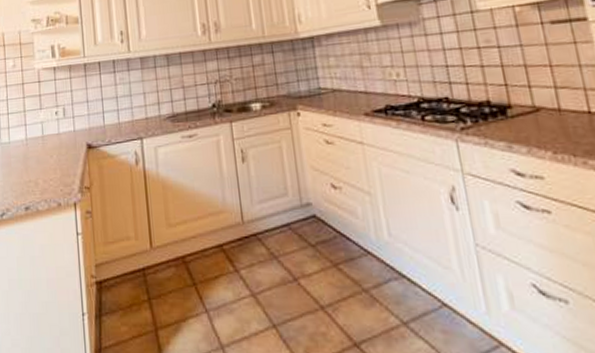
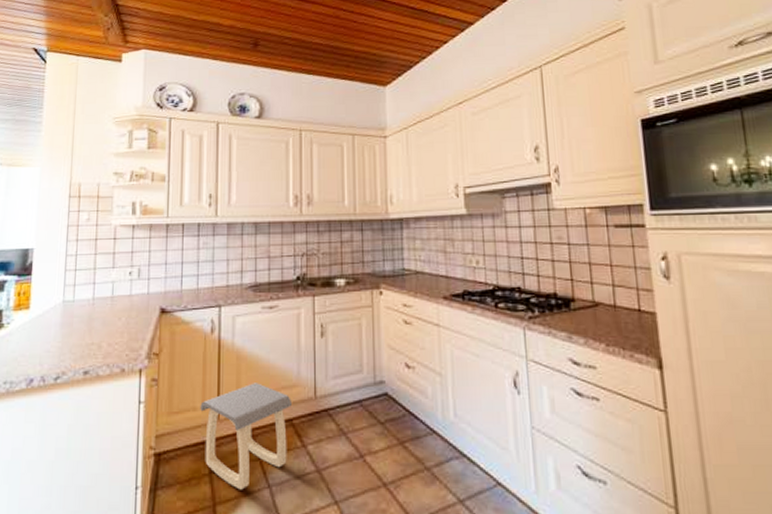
stool: none [133,210,222,315] -> present [200,383,291,490]

